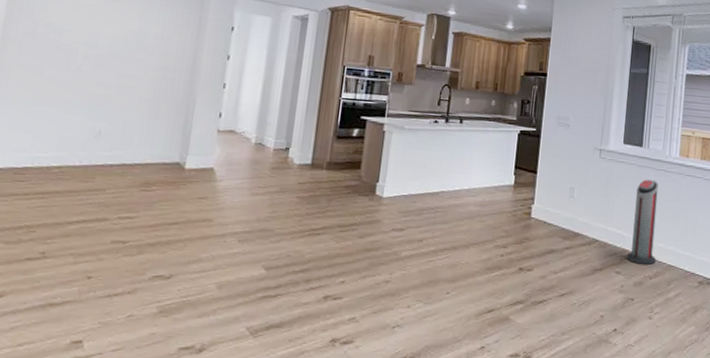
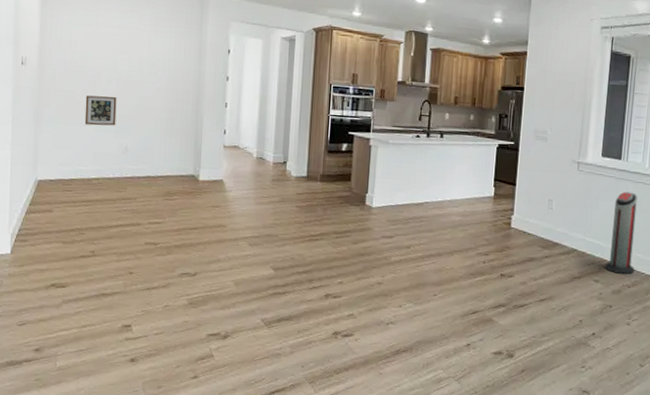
picture frame: none [50,72,95,107] -> present [84,95,117,126]

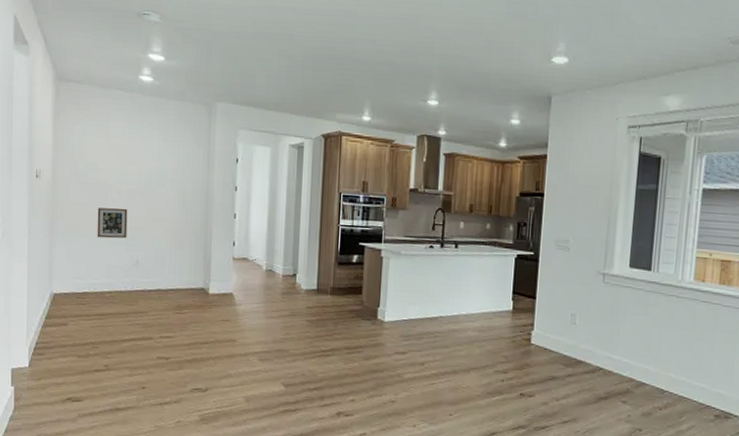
air purifier: present [604,191,638,275] -> none [633,305,670,396]

